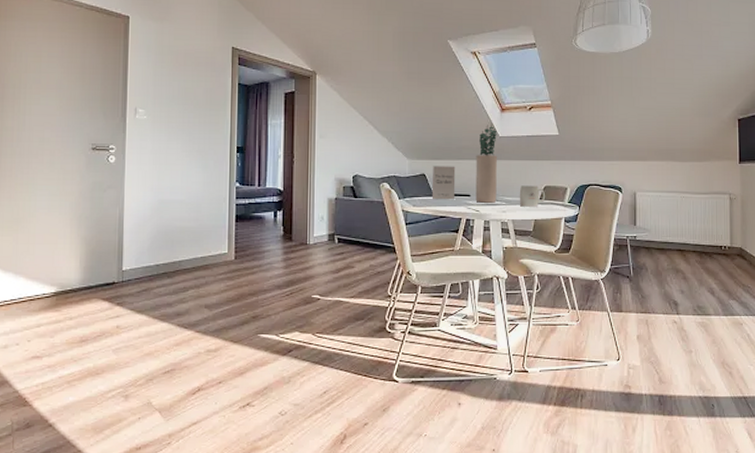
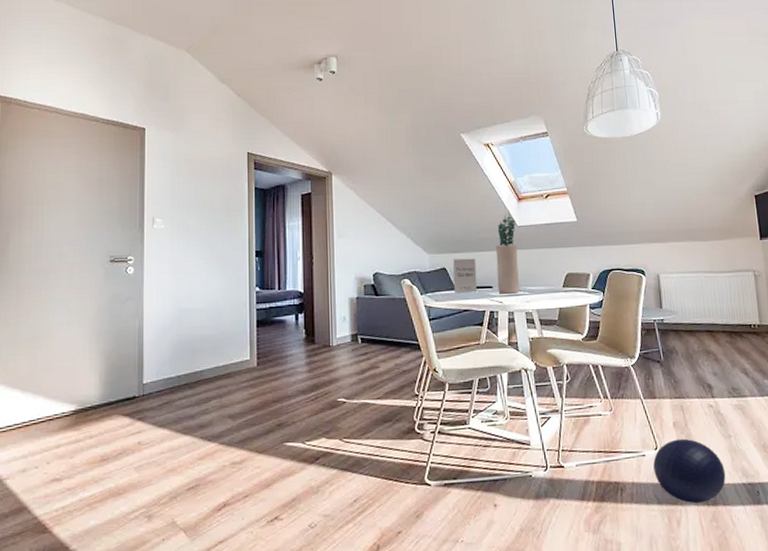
mug: present [519,185,546,207] -> none [541,273,569,296]
ball: none [614,351,683,413] -> present [653,438,726,504]

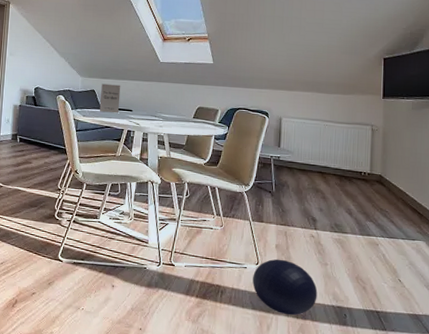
vase: present [495,214,520,294] -> none [136,51,159,118]

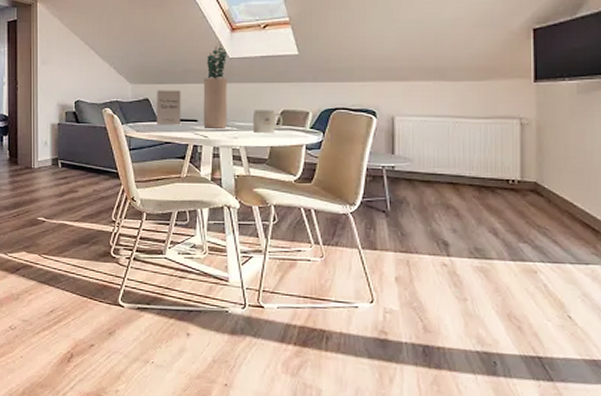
vase: none [136,51,159,118] -> present [203,44,227,128]
mug: none [175,105,199,124] -> present [252,110,284,133]
ball: present [252,259,318,315] -> none [367,295,455,365]

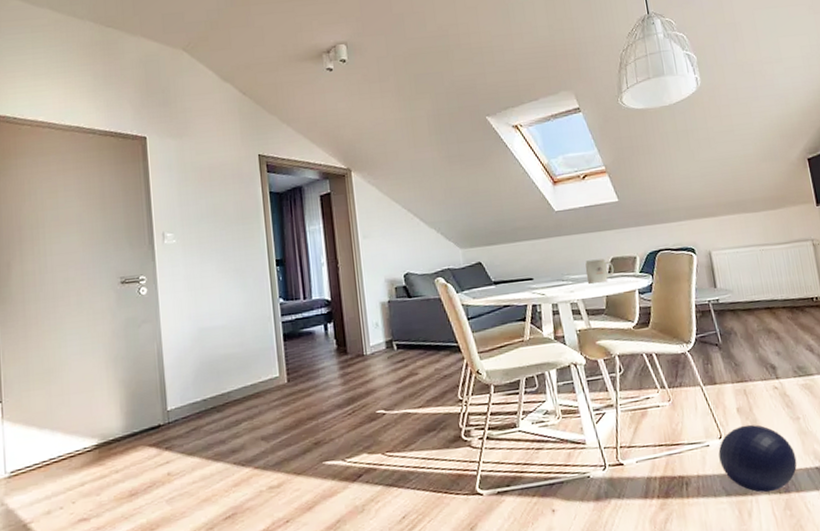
book: present [156,90,181,125] -> none [489,249,517,289]
vase: present [203,44,227,128] -> none [533,199,562,286]
ball: none [367,295,455,365] -> present [718,424,797,493]

